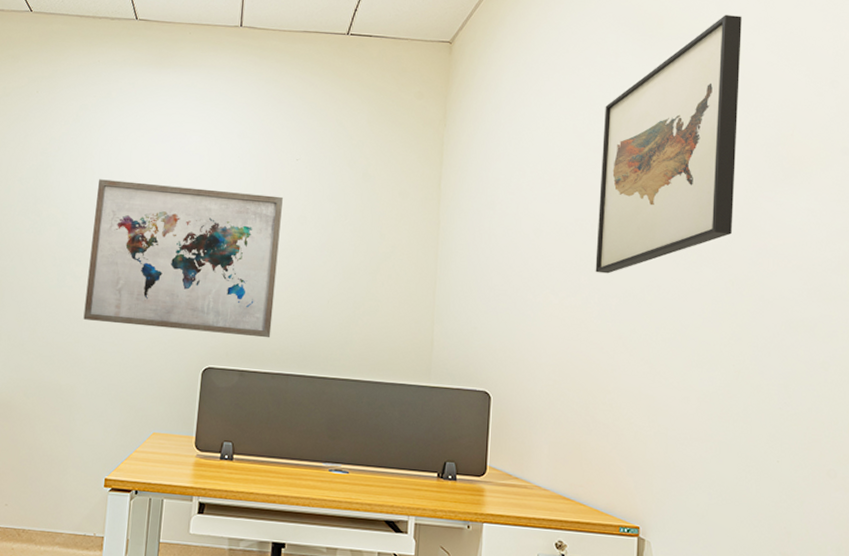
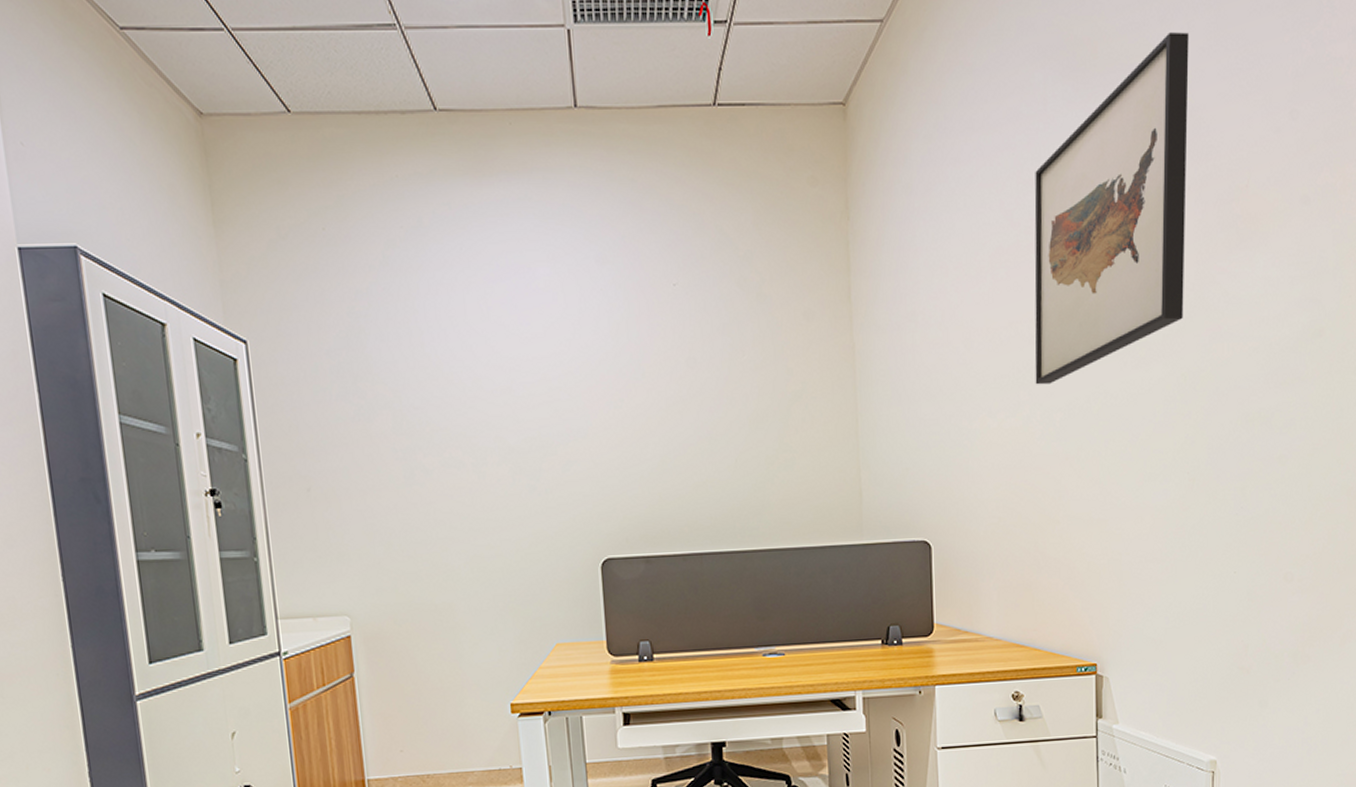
wall art: present [83,179,283,338] -> none [430,335,675,522]

